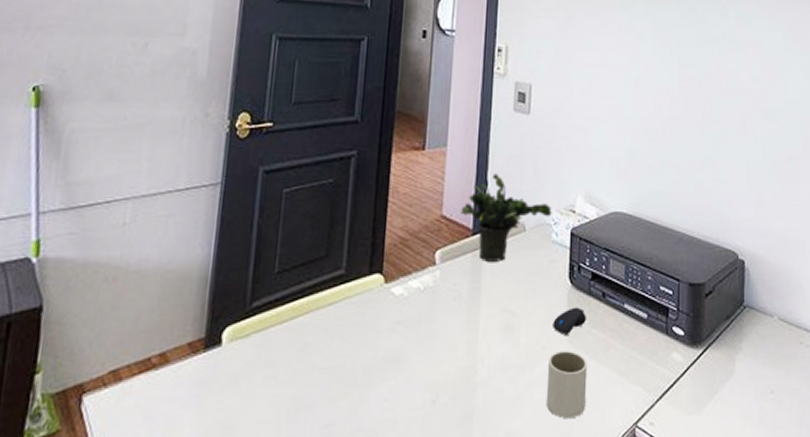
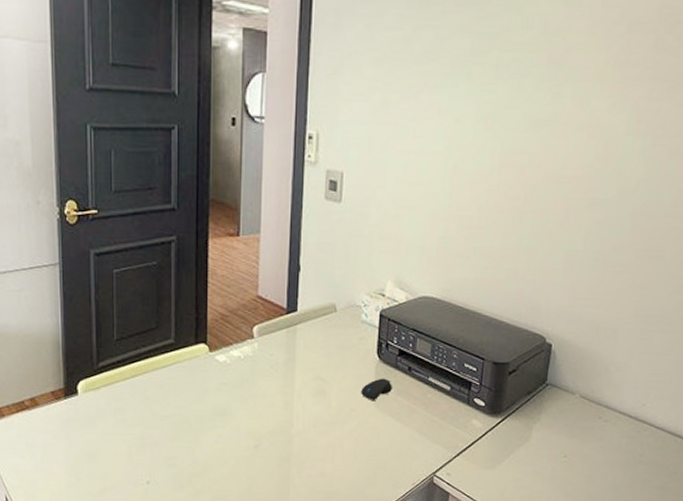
potted plant: present [461,173,552,262] -> none [275,259,362,337]
mug: present [546,351,588,419] -> none [354,413,392,466]

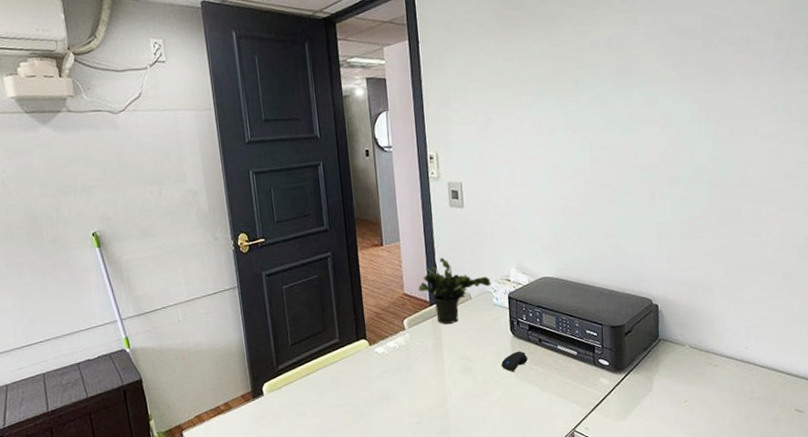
potted plant: none [275,259,362,337] -> present [418,257,491,324]

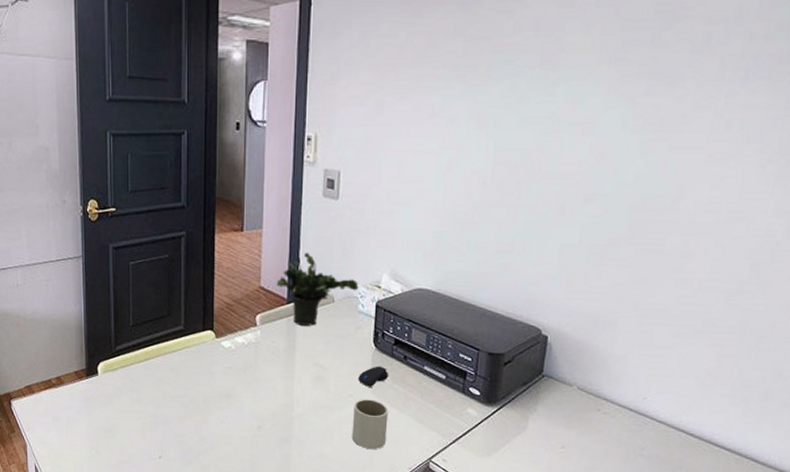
mug: none [501,382,533,429] -> present [351,399,389,450]

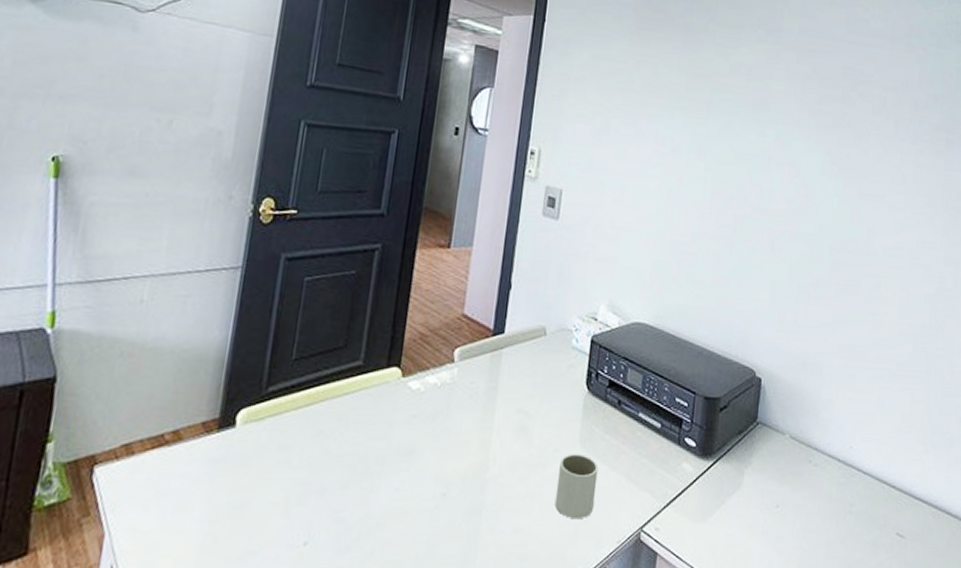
potted plant: present [276,252,359,326] -> none [482,276,574,363]
computer mouse: present [358,366,390,387] -> none [567,412,602,439]

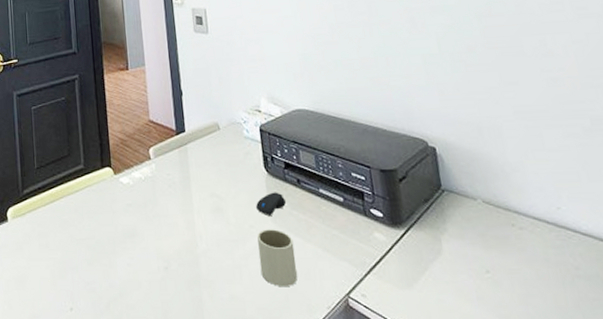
computer mouse: none [567,412,602,439] -> present [256,192,287,215]

